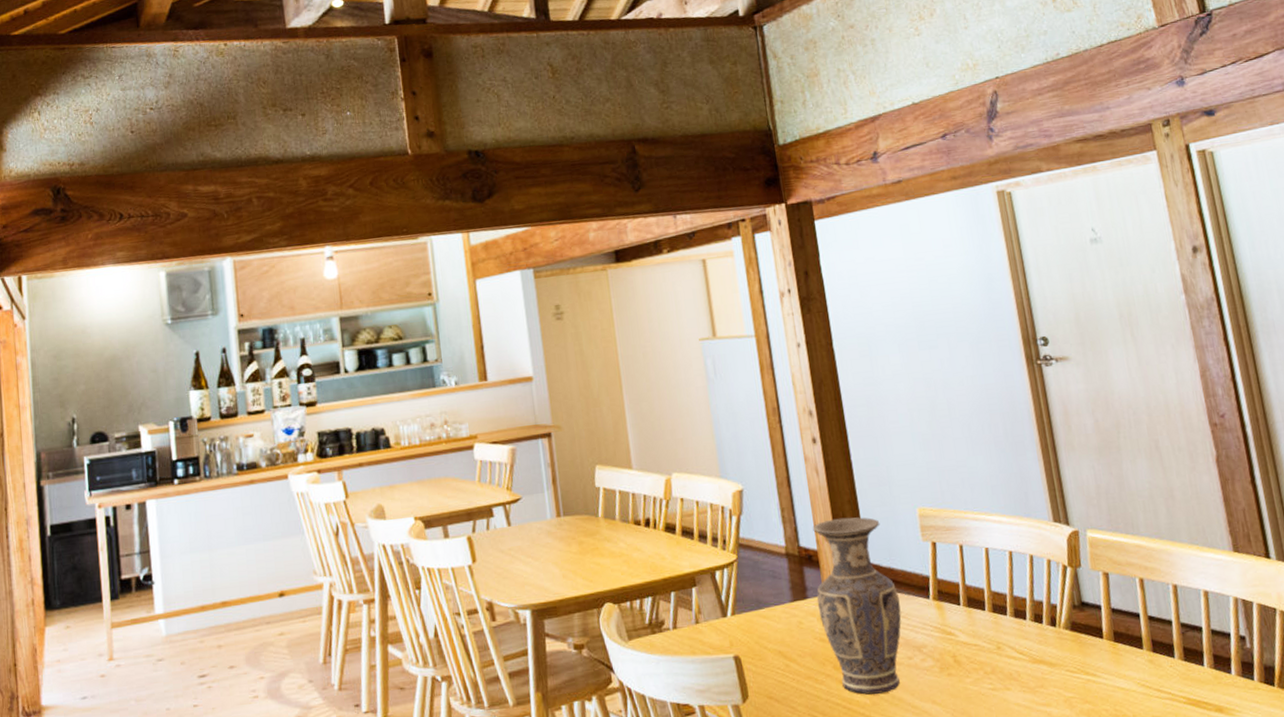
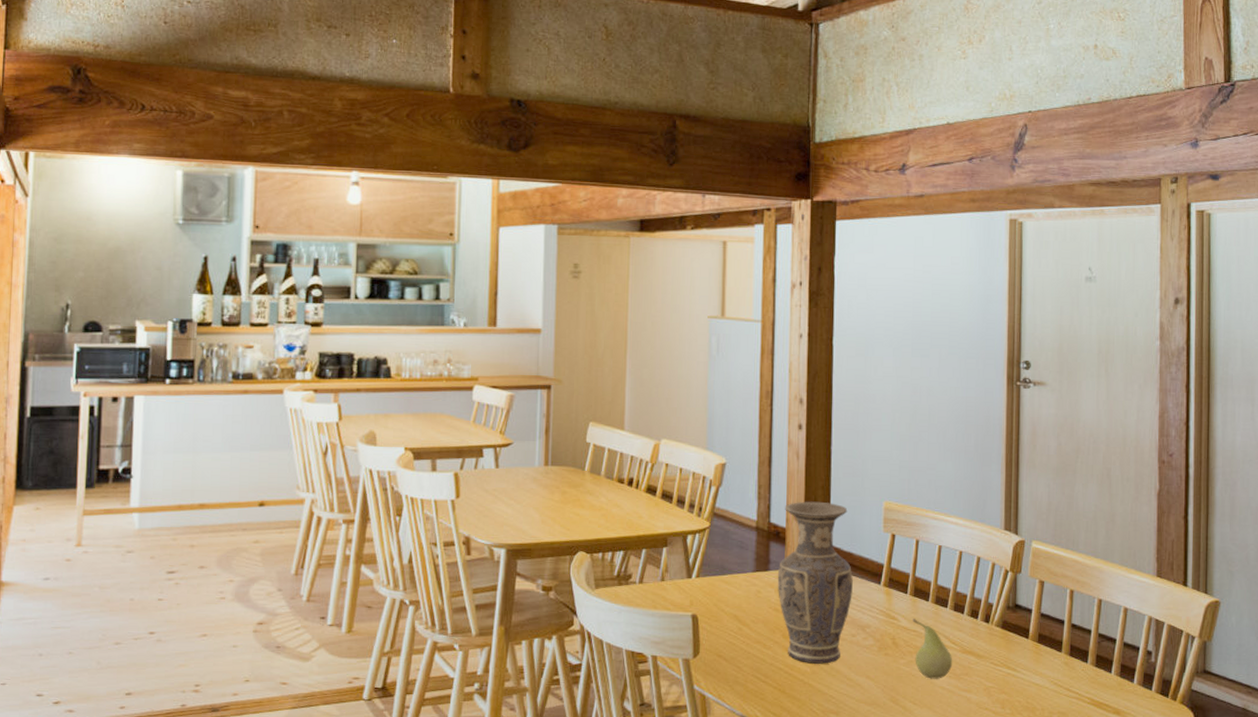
fruit: none [971,631,1025,696] -> present [912,619,953,679]

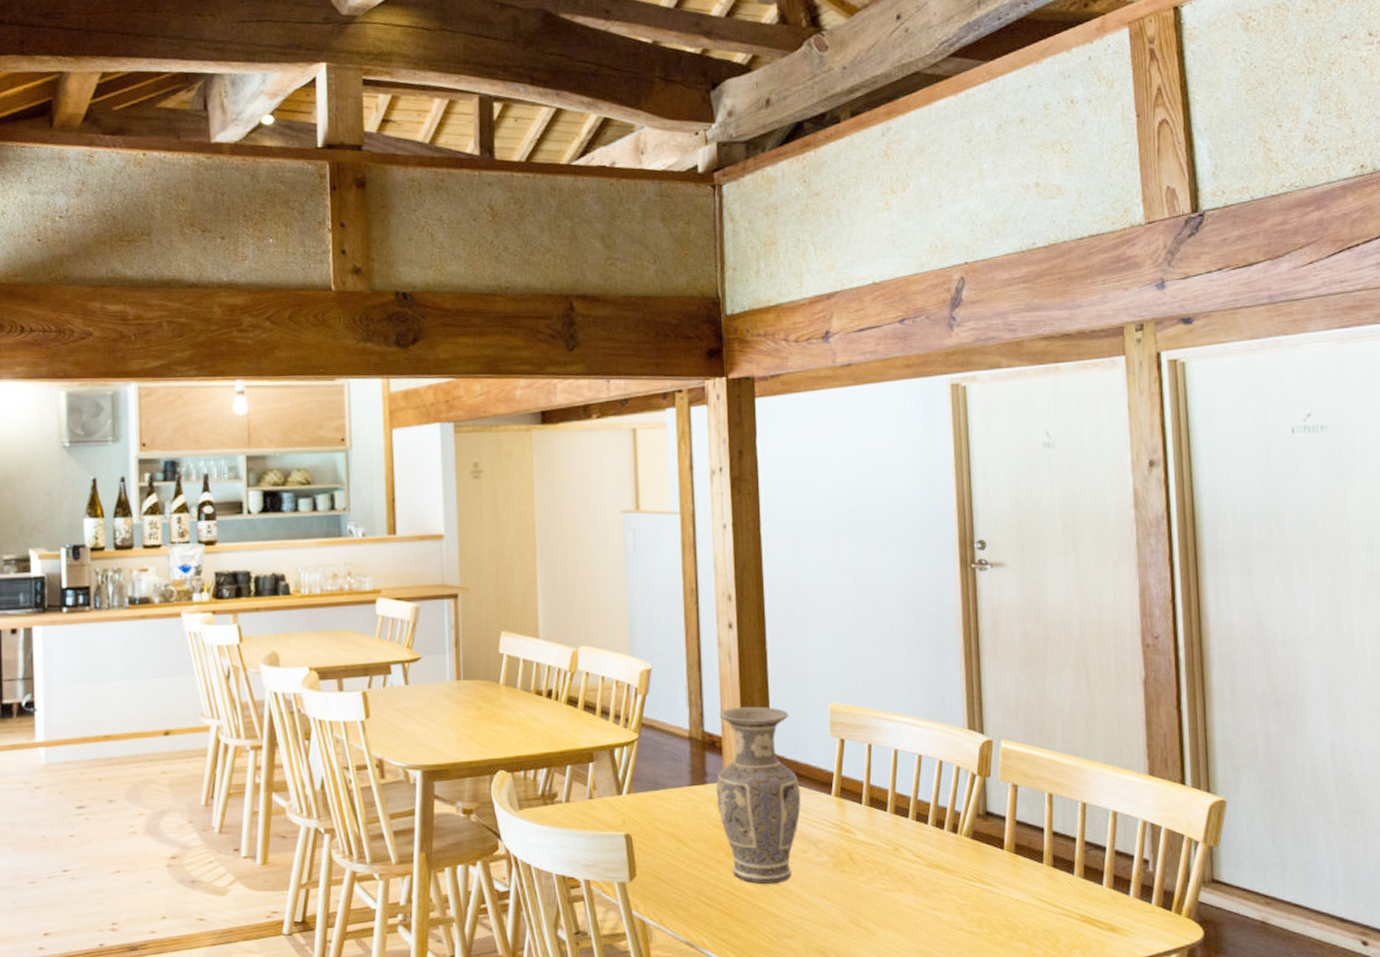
fruit: present [912,619,953,679] -> none [870,831,919,897]

